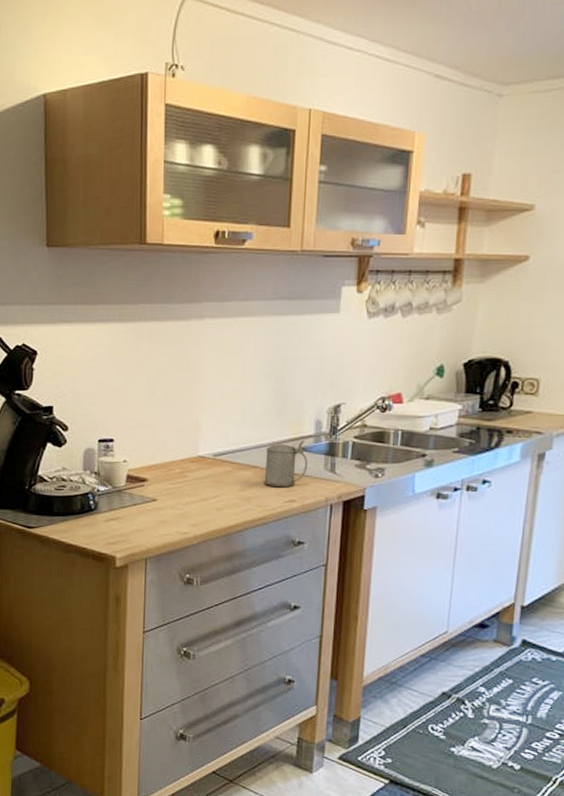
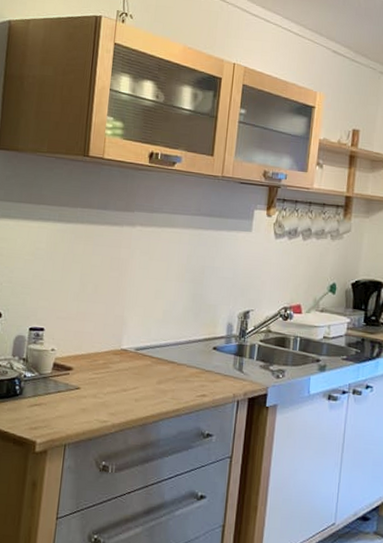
beer stein: present [264,441,308,488] -> none [179,341,220,383]

